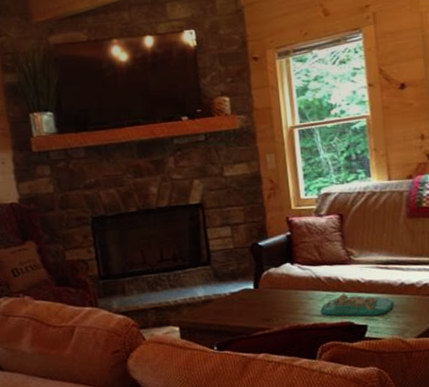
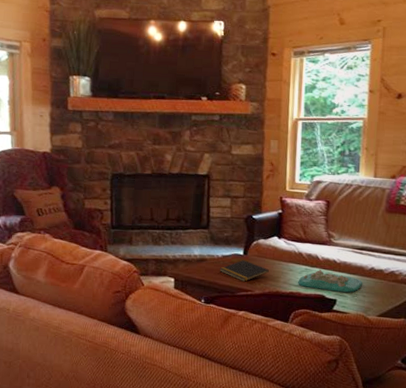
notepad: none [228,295,286,320] -> present [219,260,269,282]

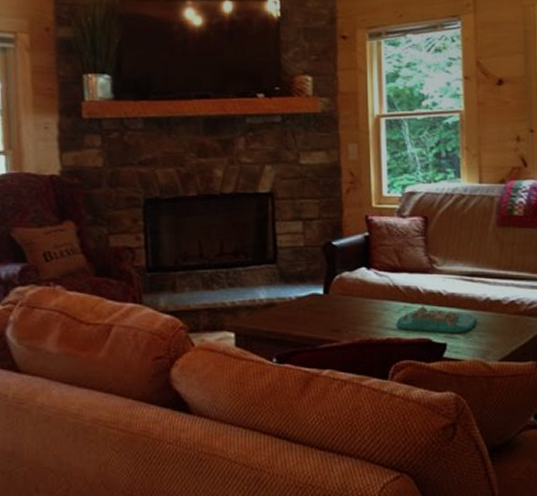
notepad: present [219,260,269,282] -> none [293,301,358,330]

